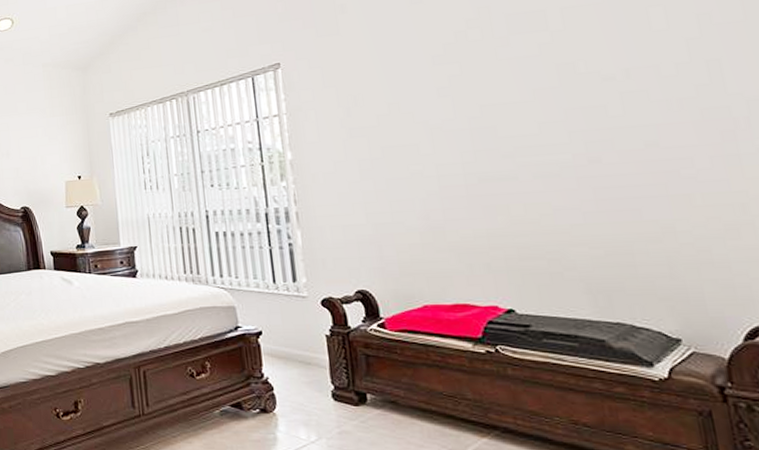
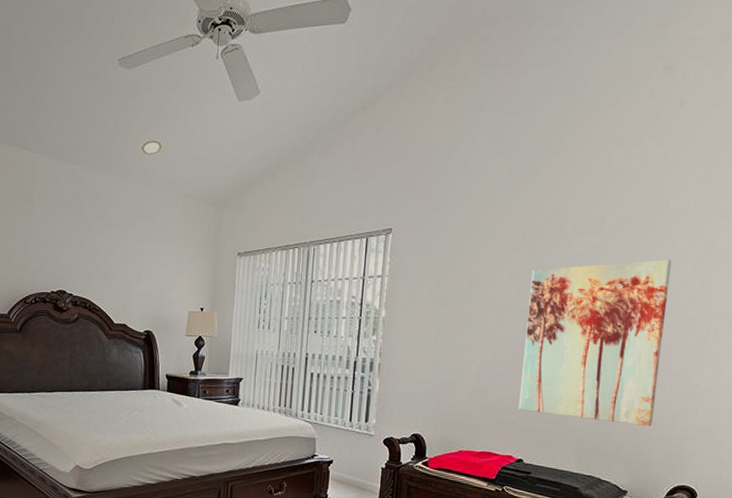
wall art: none [465,45,692,252] -> present [518,259,672,427]

